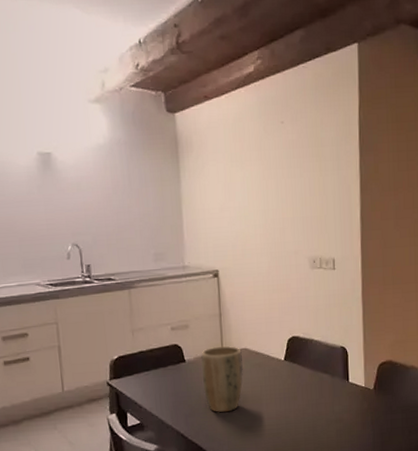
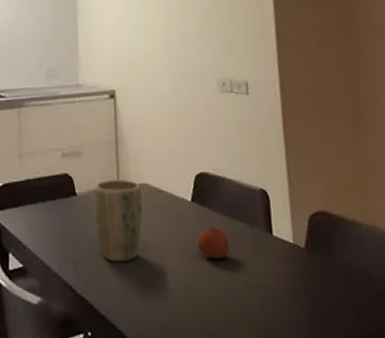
fruit: none [288,379,315,403] -> present [196,227,231,259]

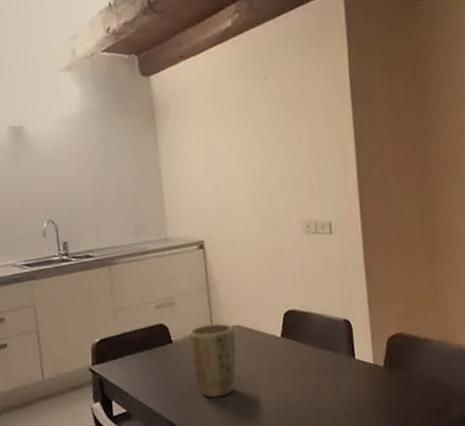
fruit: present [196,227,231,259] -> none [287,357,318,385]

